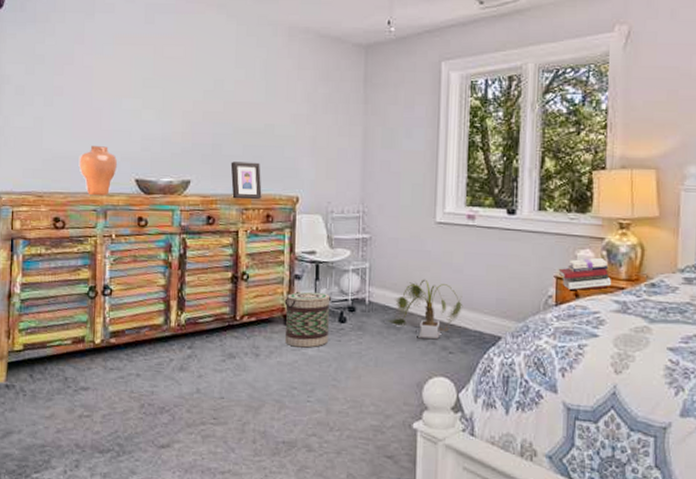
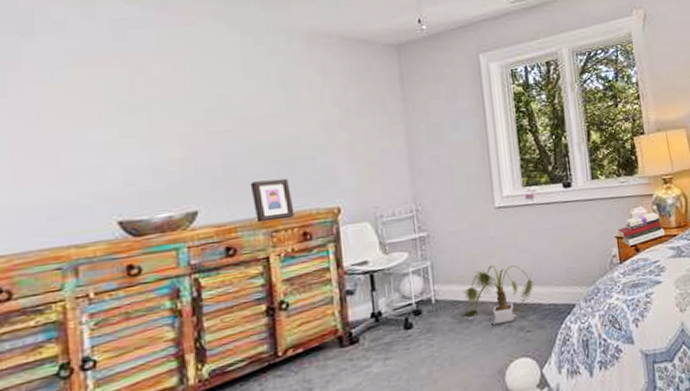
vase: present [80,146,118,196] -> none [28,189,90,252]
basket: present [284,291,332,348] -> none [337,302,396,369]

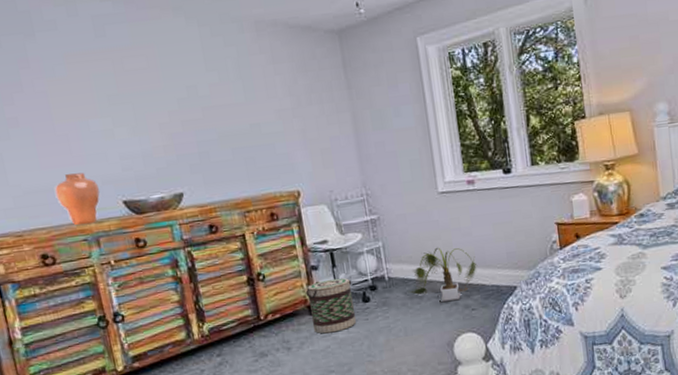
vase: none [28,189,90,252] -> present [55,172,101,226]
picture frame: present [250,178,295,223] -> none [222,163,262,204]
basket: none [337,302,396,369] -> present [305,278,357,334]
books: present [617,211,665,246] -> none [557,198,606,233]

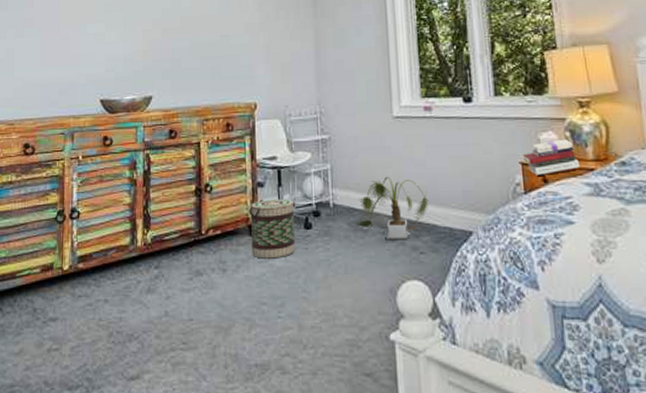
vase: present [55,172,101,226] -> none [48,70,84,119]
books: none [557,198,606,233] -> present [522,139,579,175]

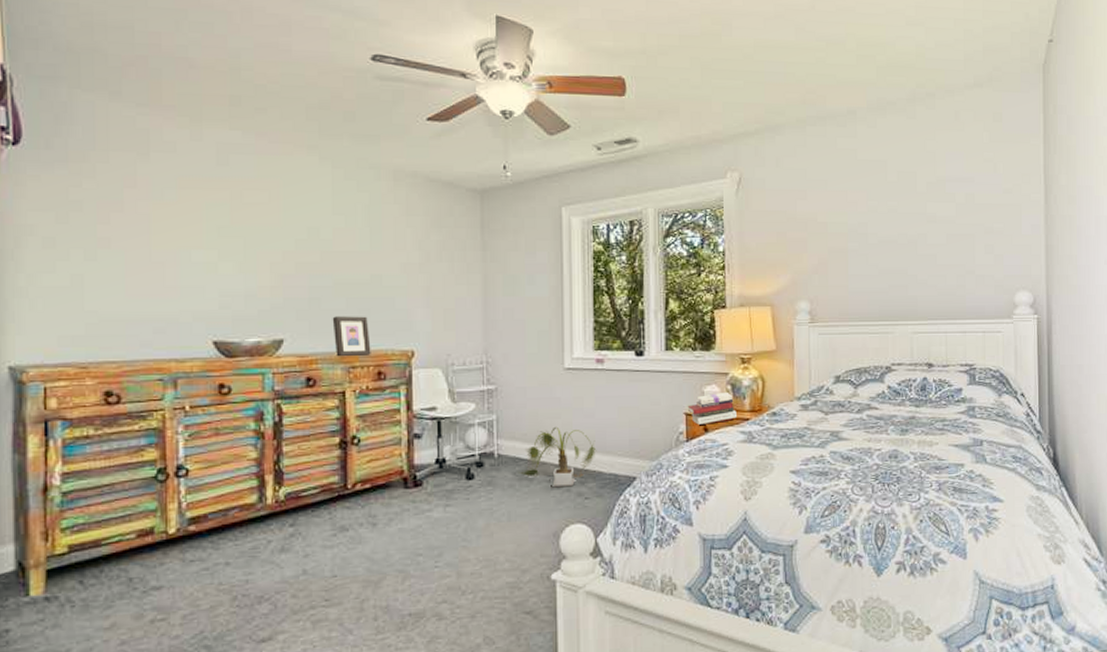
picture frame: none [190,73,221,111] -> present [332,316,371,357]
basket: present [249,198,296,259] -> none [403,450,457,511]

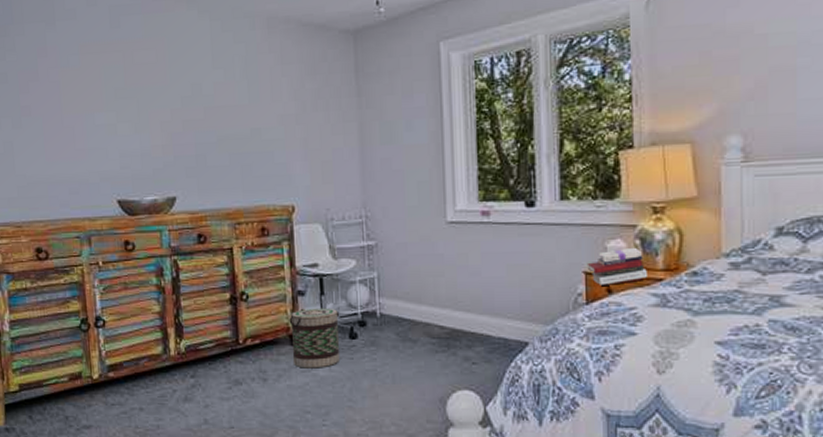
picture frame: present [332,316,371,357] -> none [217,171,255,214]
basket: none [403,450,457,511] -> present [289,308,341,368]
plant: present [517,426,597,488] -> none [401,285,484,351]

